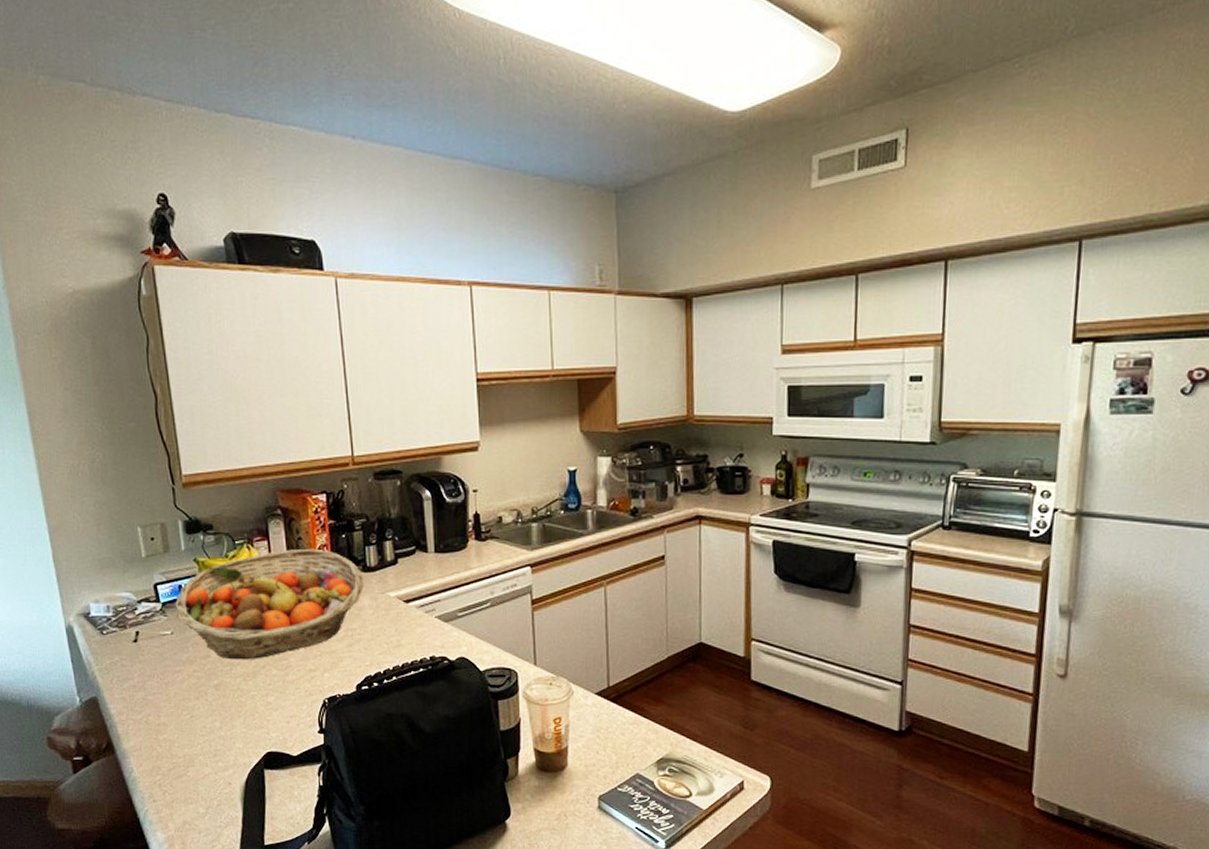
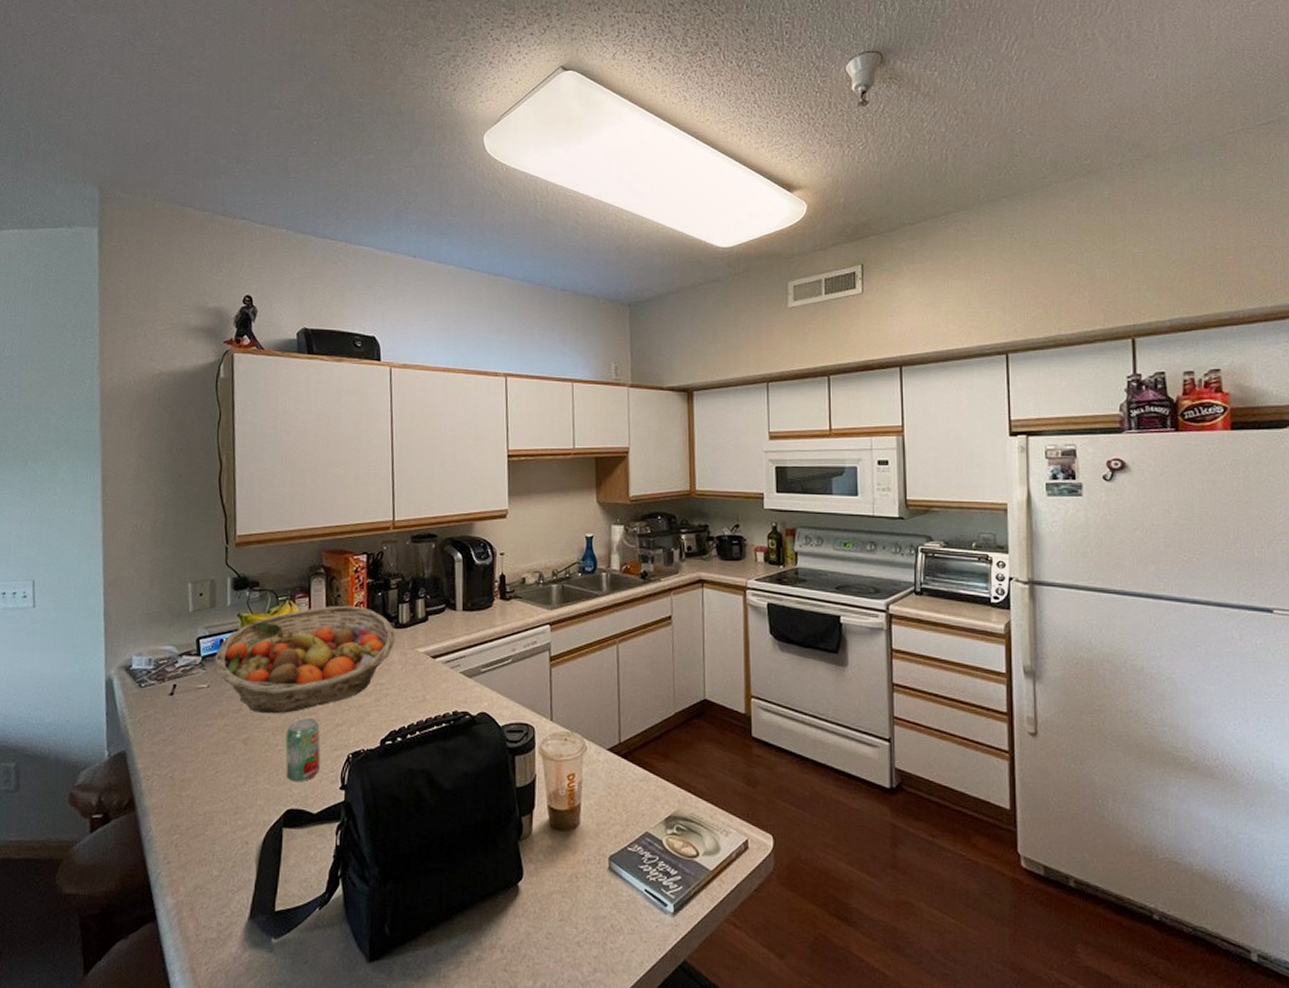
beverage can: none [258,664,297,727] -> present [285,718,321,782]

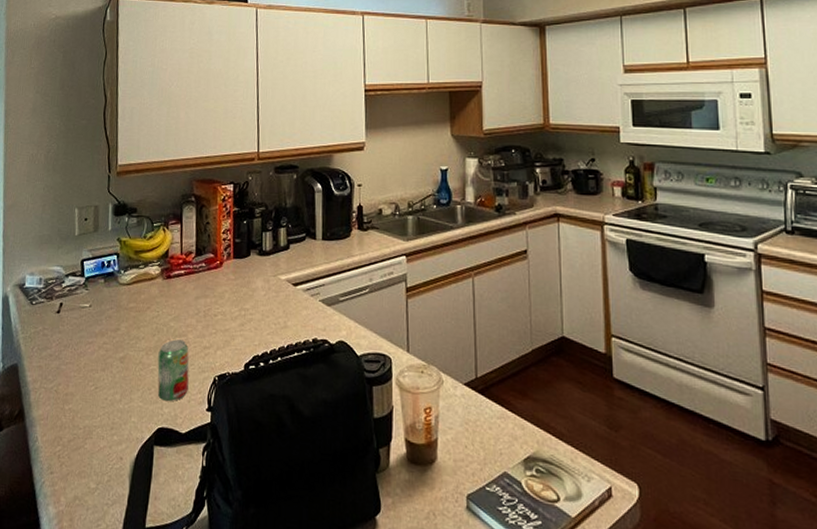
fruit basket: present [214,605,395,714] -> none [96,232,259,335]

